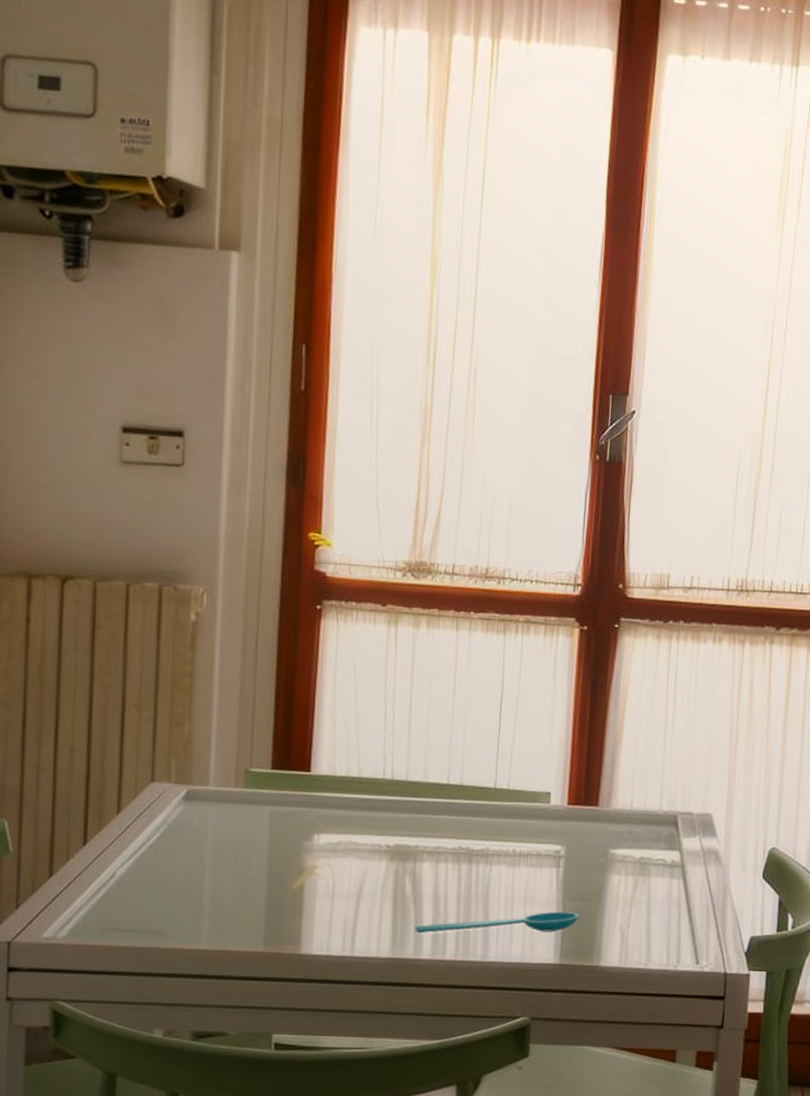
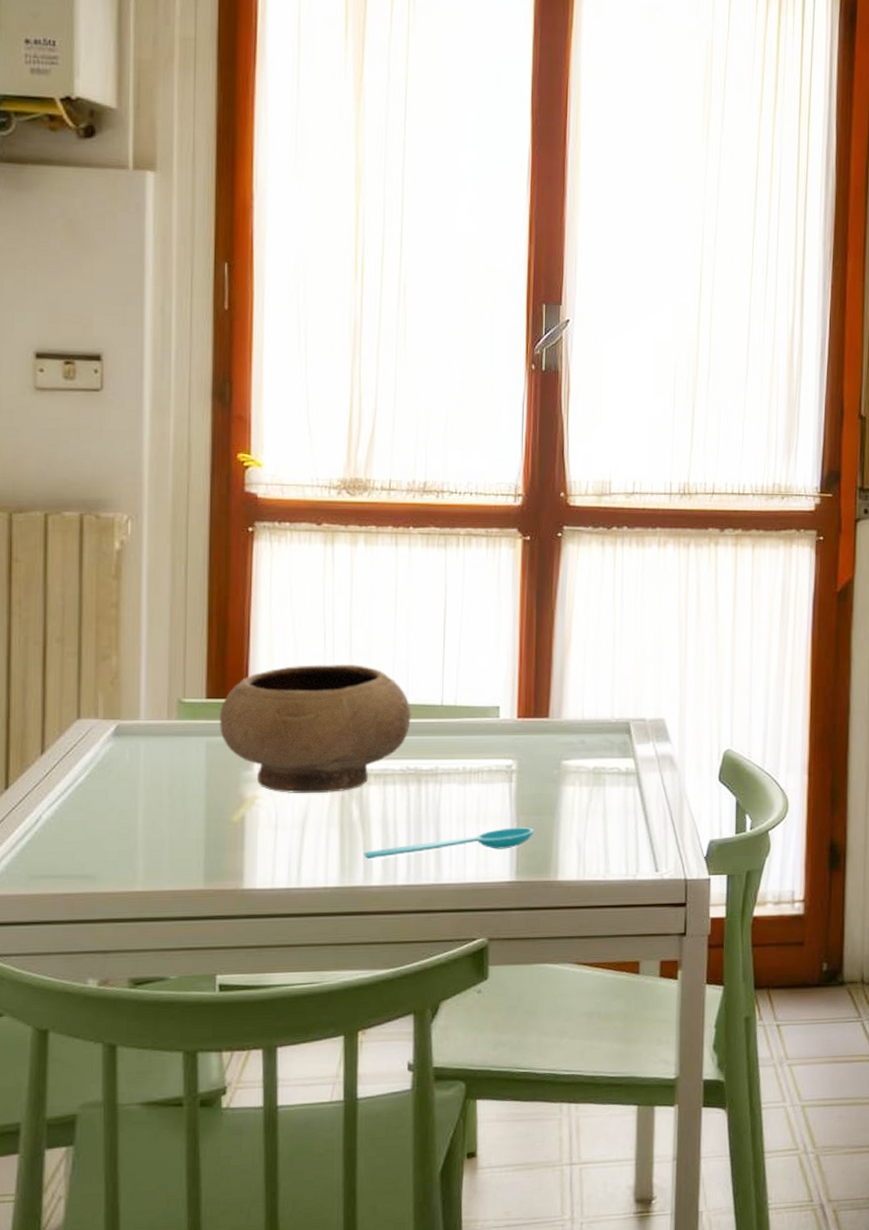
bowl: none [283,741,466,868] -> present [219,663,411,794]

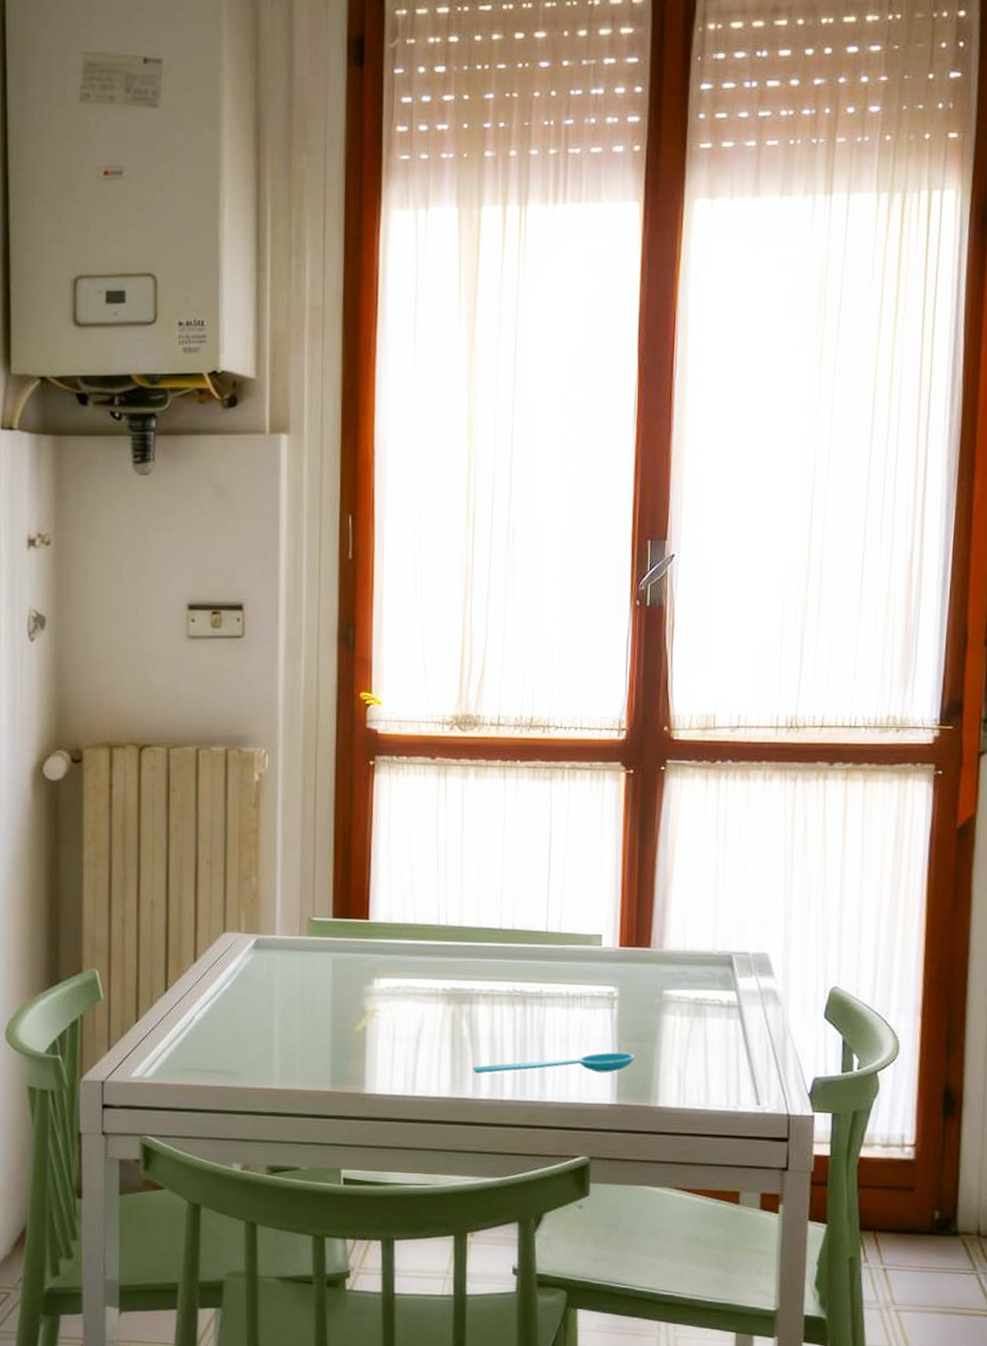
bowl: present [219,663,411,794] -> none [343,889,518,1011]

